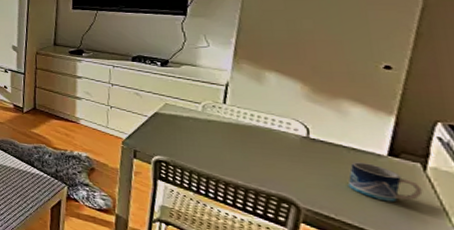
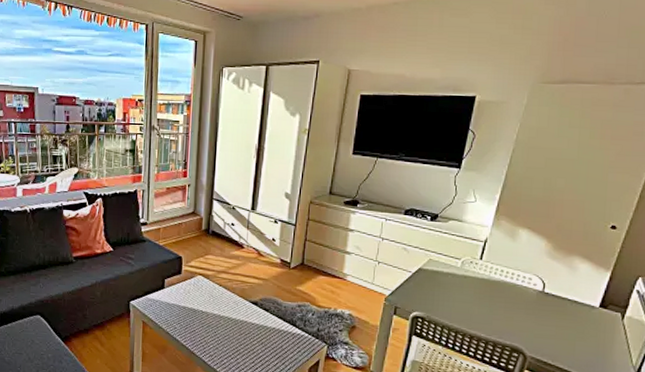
mug: present [347,162,423,203] -> none [566,313,618,348]

